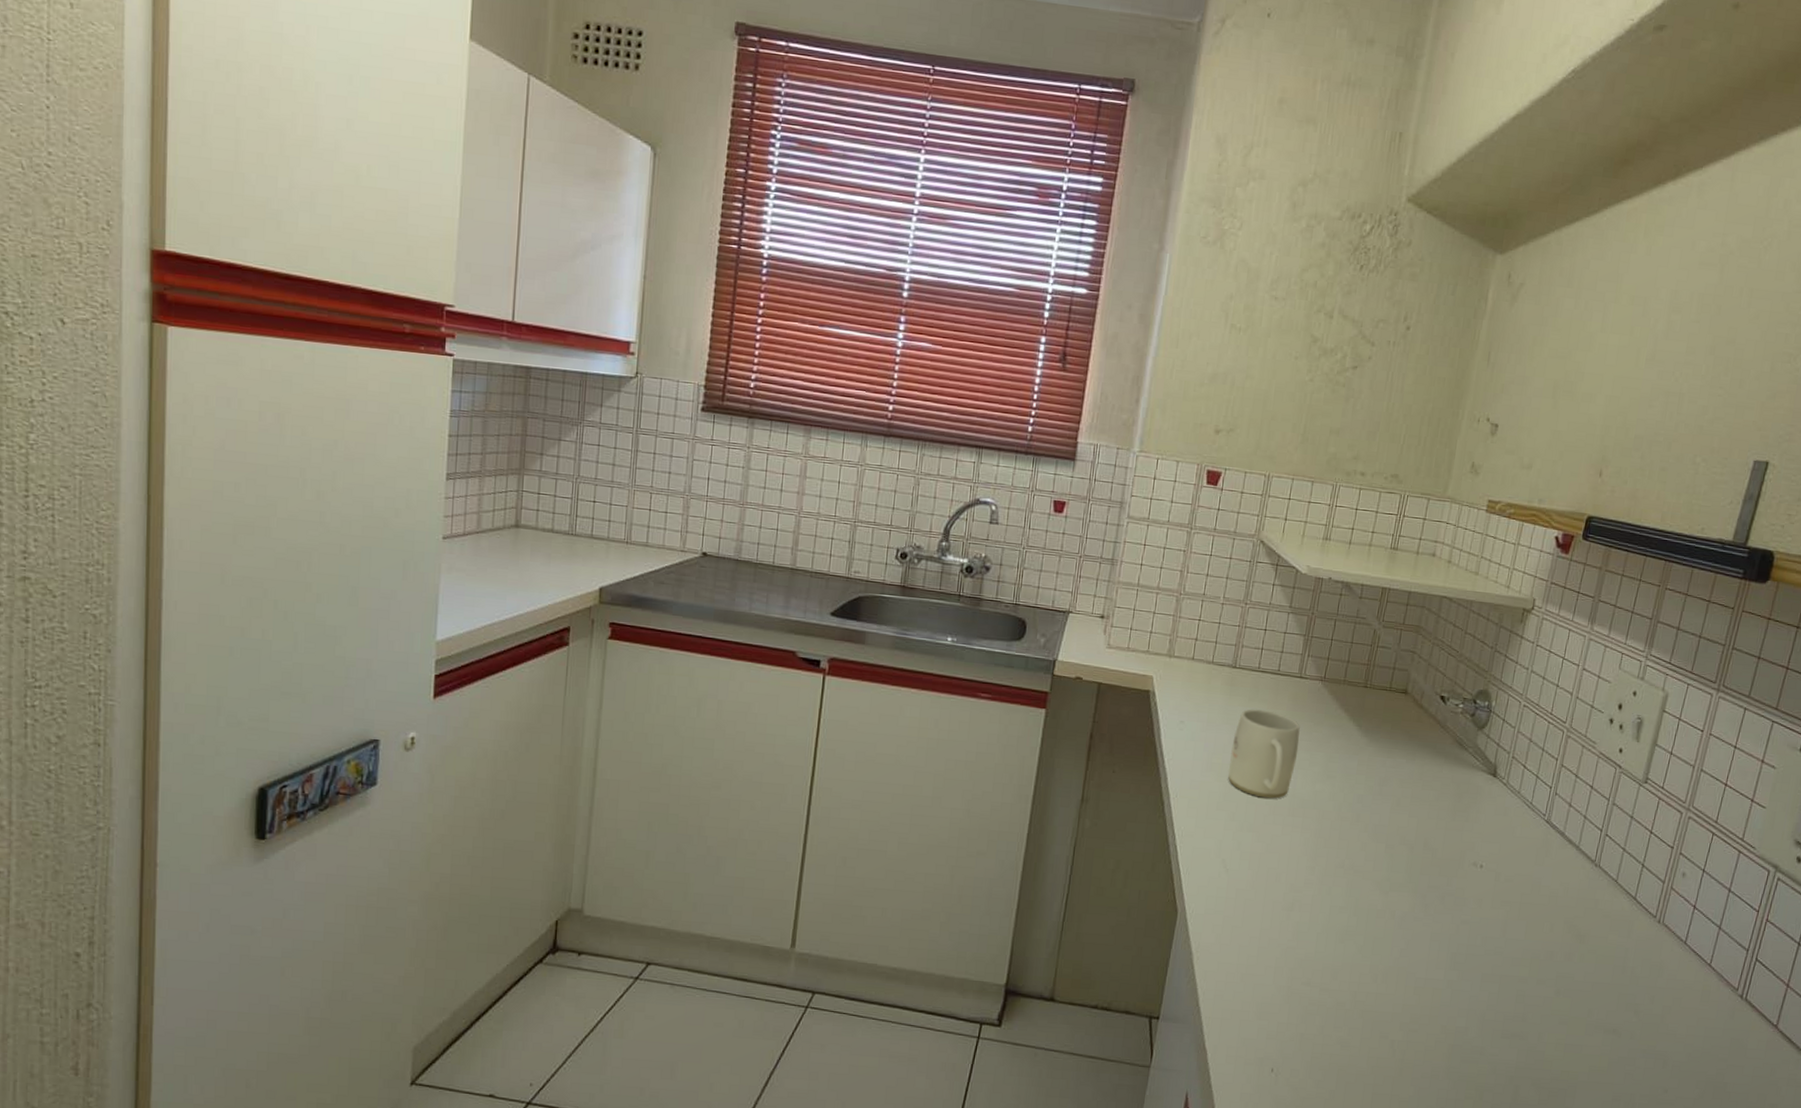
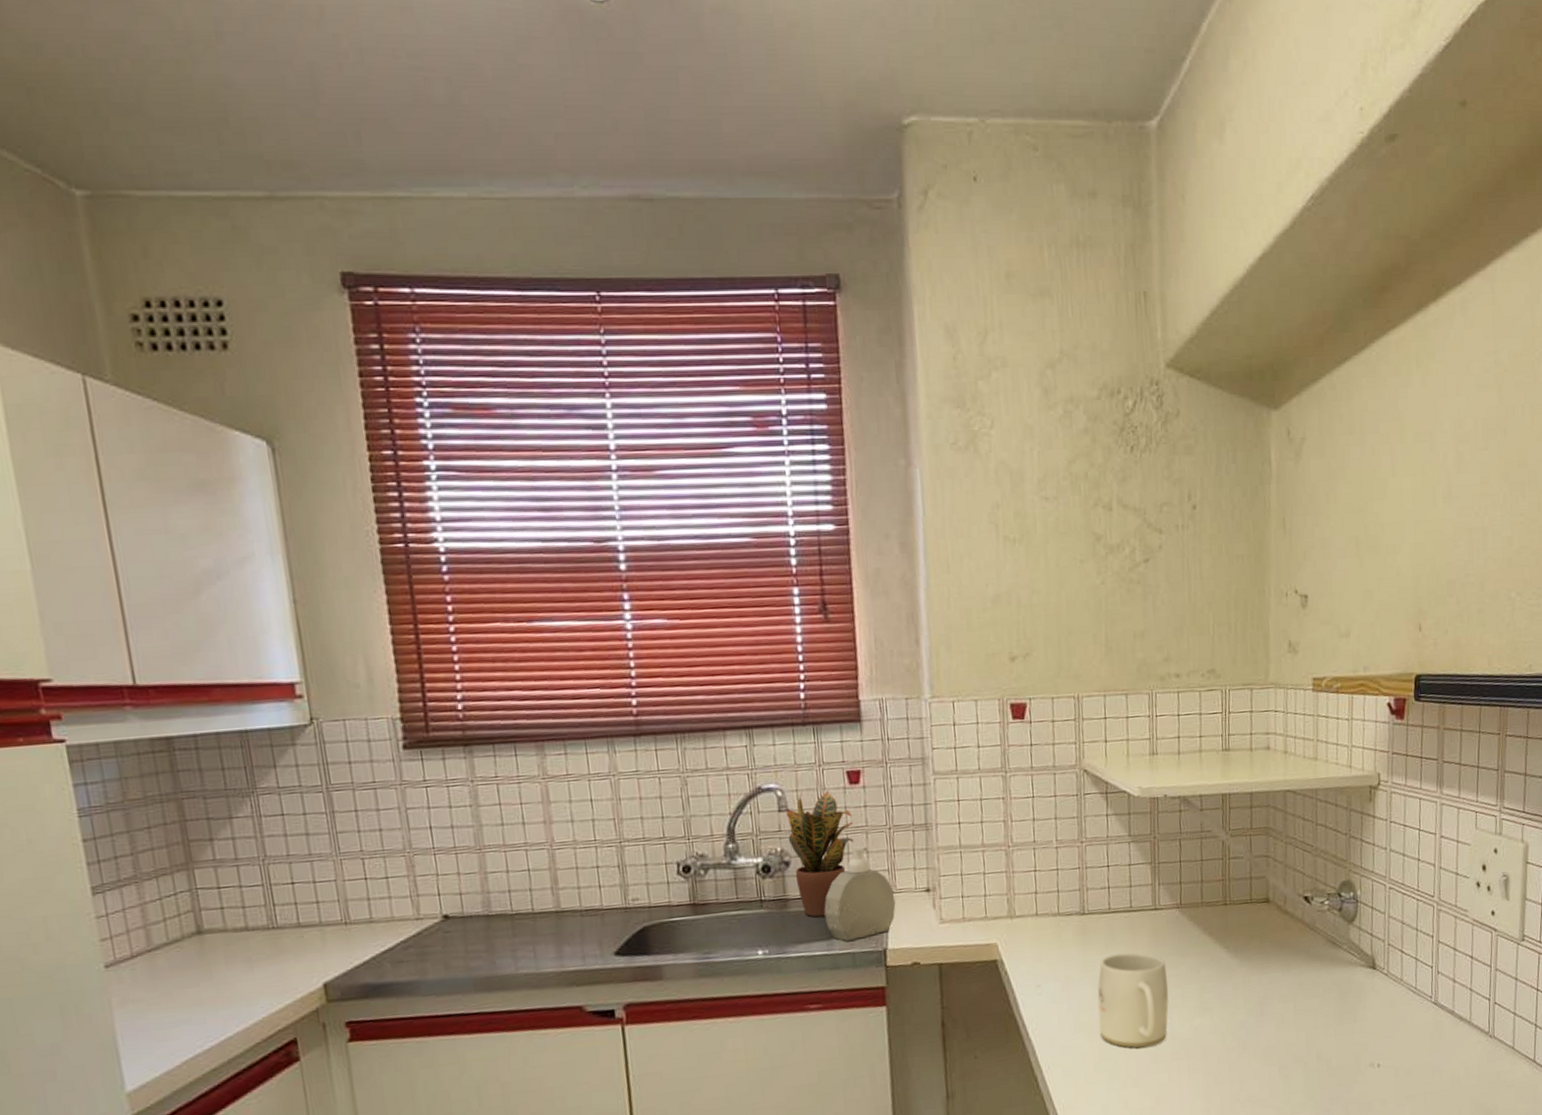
potted plant: none [992,510,1051,622] -> present [786,790,855,919]
soap bottle: none [1009,565,1073,648] -> present [824,845,896,943]

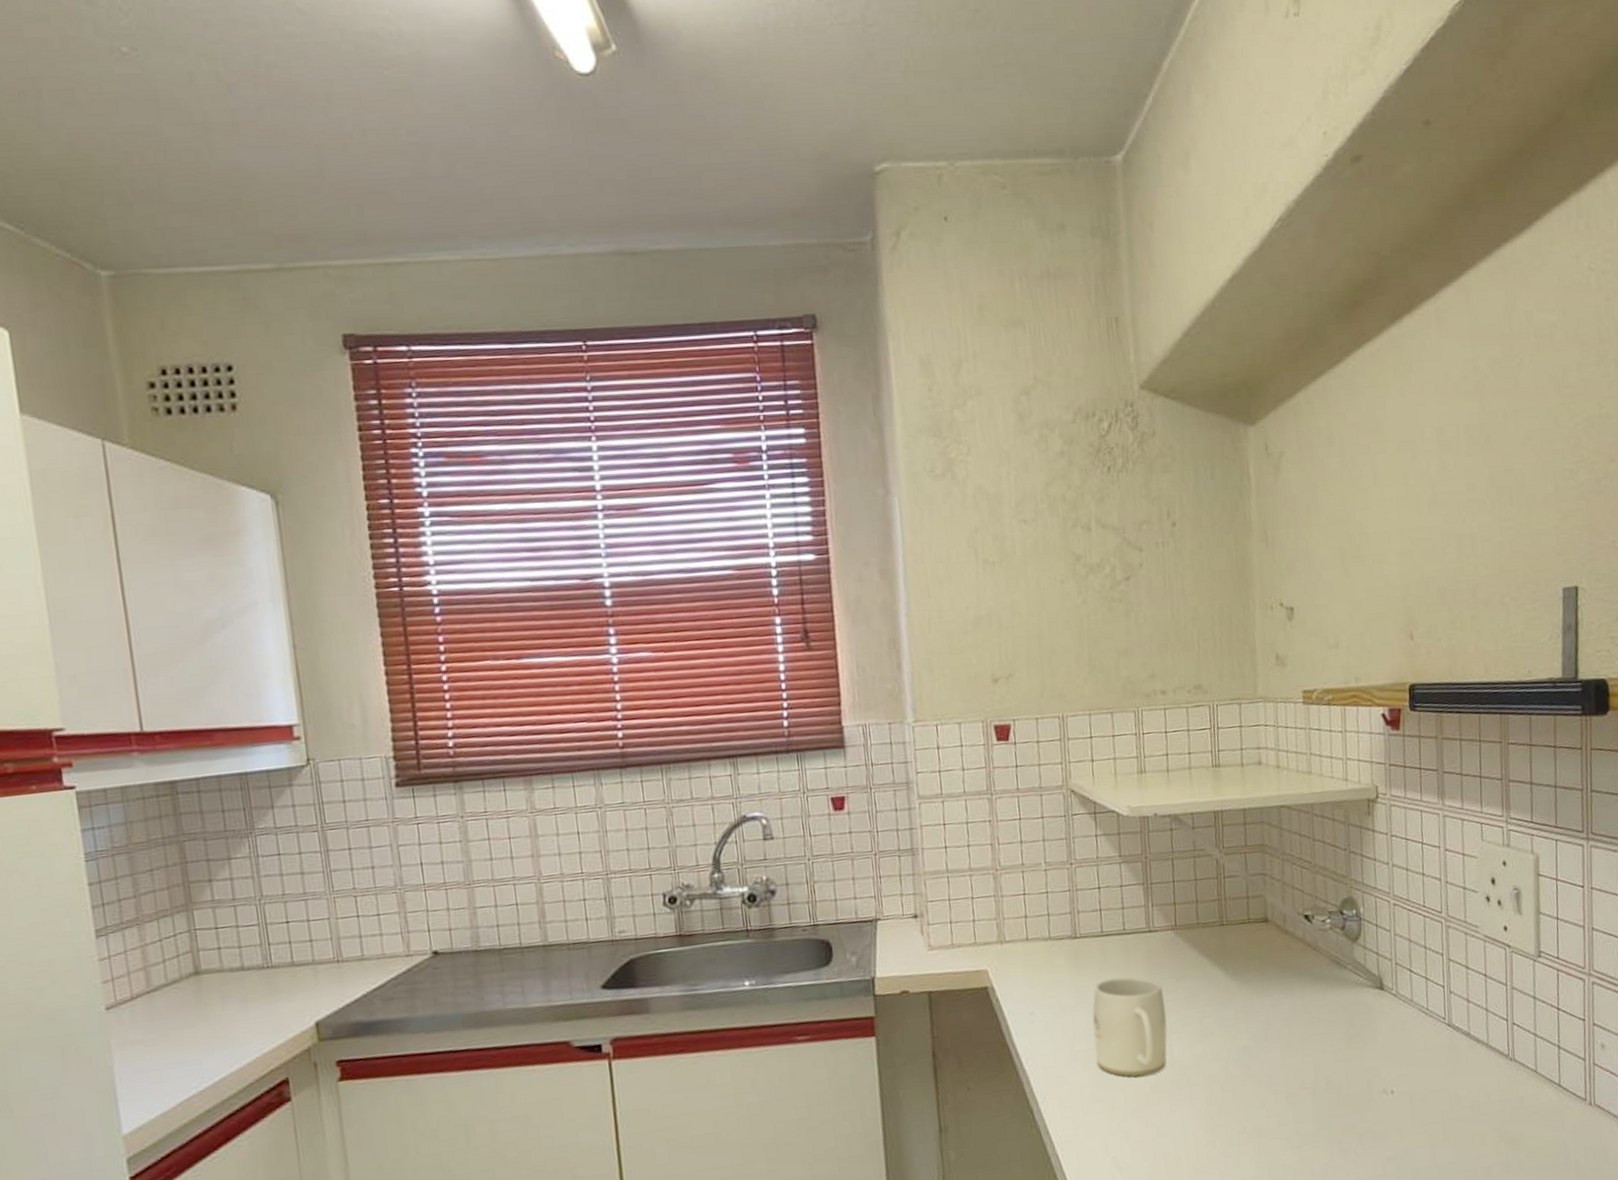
potted plant: present [786,790,855,919] -> none [771,817,840,948]
soap bottle: present [824,845,896,943] -> none [810,872,883,972]

